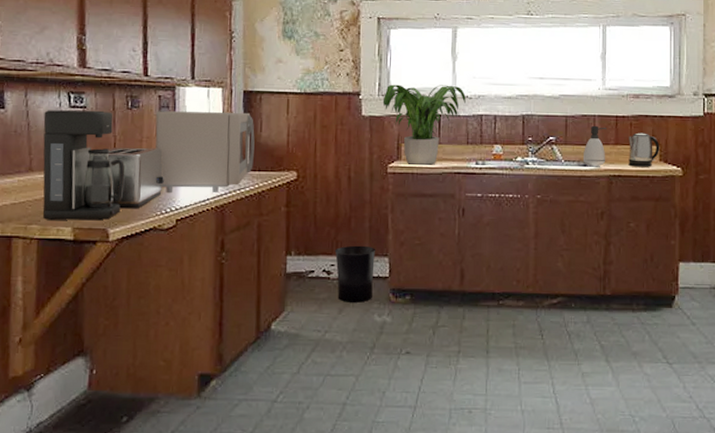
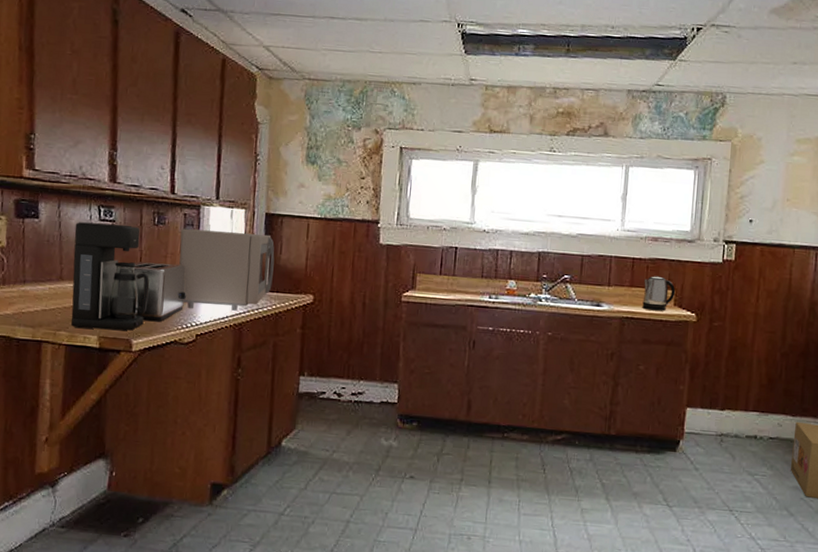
waste bin: present [334,245,376,303] -> none [346,370,387,426]
potted plant: present [382,84,466,166] -> none [400,214,483,296]
soap dispenser: present [582,125,608,167] -> none [596,266,623,308]

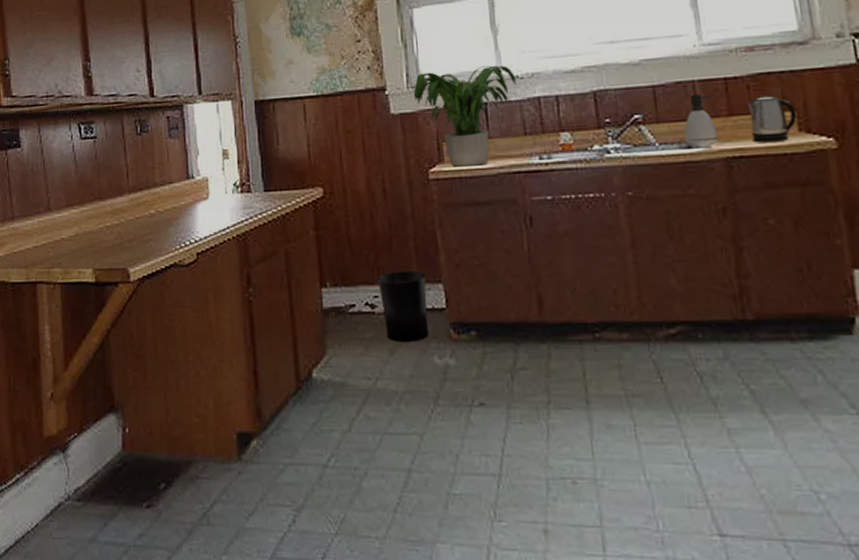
coffee maker: present [71,222,150,330] -> none [57,139,141,263]
toaster: present [133,262,186,322] -> none [121,174,180,245]
microwave: present [179,228,275,312] -> none [166,124,274,224]
waste bin: none [346,370,387,426] -> present [376,270,429,342]
potted plant: none [400,214,483,296] -> present [413,65,516,168]
soap dispenser: none [596,266,623,308] -> present [684,93,719,149]

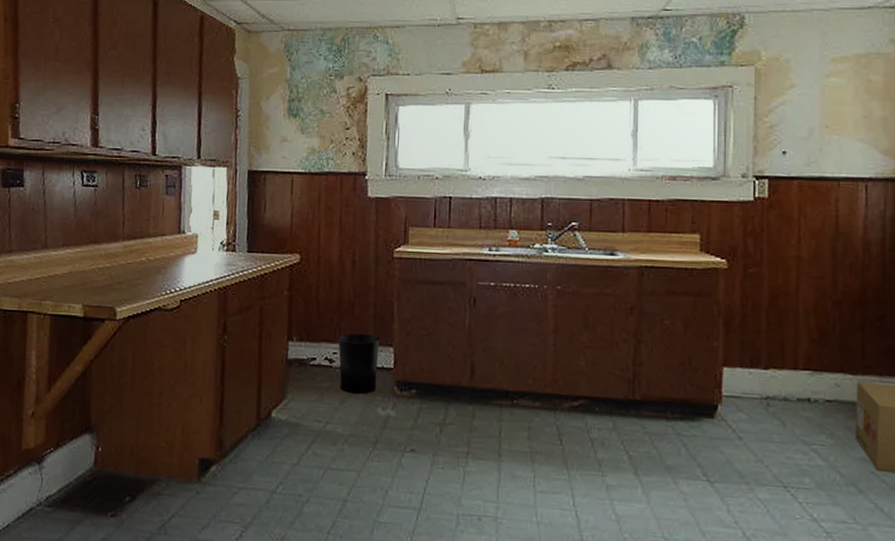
potted plant: present [413,65,516,168] -> none [389,164,479,251]
soap dispenser: present [684,93,719,149] -> none [609,210,639,257]
kettle: present [747,95,797,144] -> none [663,219,701,259]

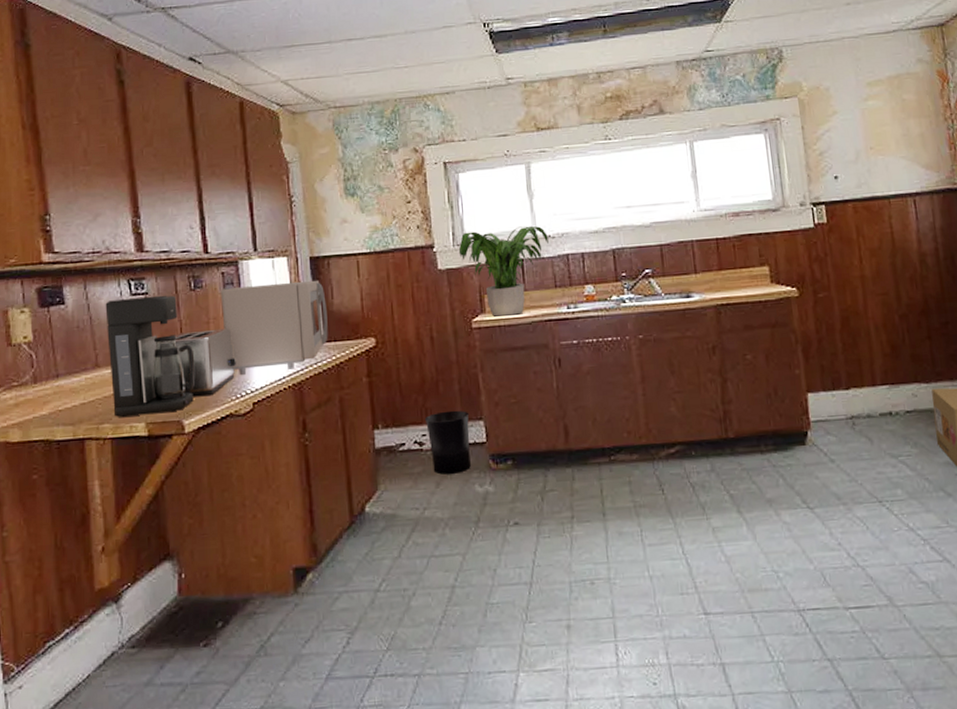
coffee maker: none [55,188,133,298] -> present [105,295,196,418]
toaster: none [116,226,169,288] -> present [174,328,236,397]
microwave: none [161,190,259,275] -> present [221,280,328,376]
potted plant: none [389,164,479,251] -> present [458,226,549,317]

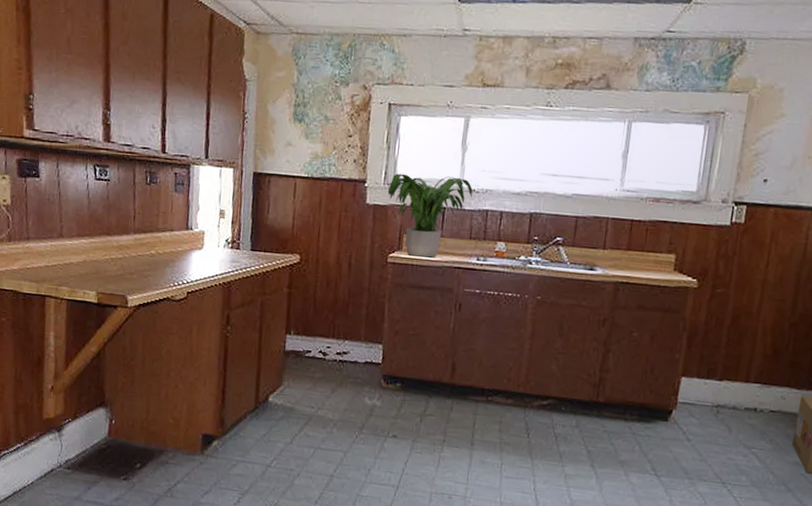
coffee maker: present [105,295,196,418] -> none [71,181,143,287]
toaster: present [174,328,236,397] -> none [127,220,178,279]
microwave: present [221,280,328,376] -> none [170,187,262,270]
waste bin: present [424,410,471,475] -> none [331,330,371,385]

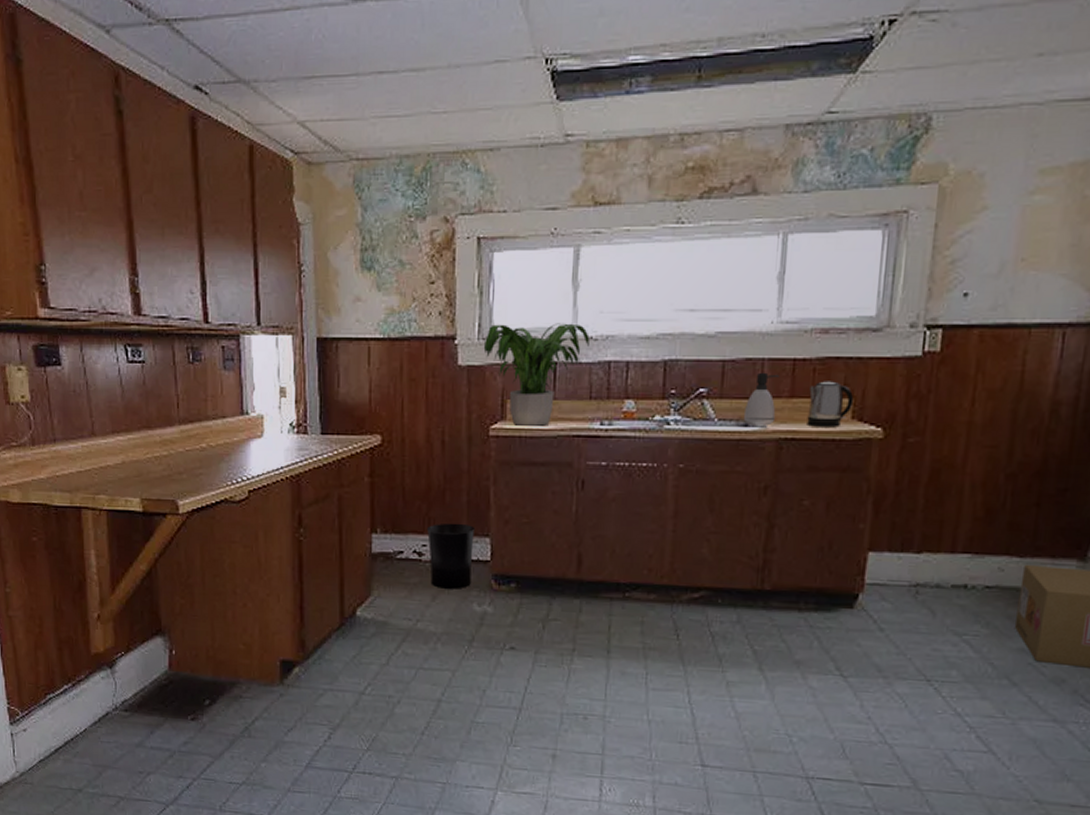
waste bin: none [331,330,371,385] -> present [426,523,476,589]
soap dispenser: none [589,228,621,272] -> present [743,372,781,428]
kettle: none [639,239,677,277] -> present [807,381,854,429]

